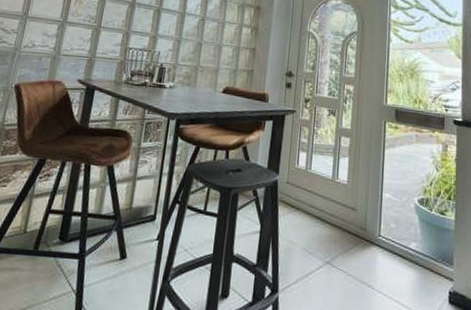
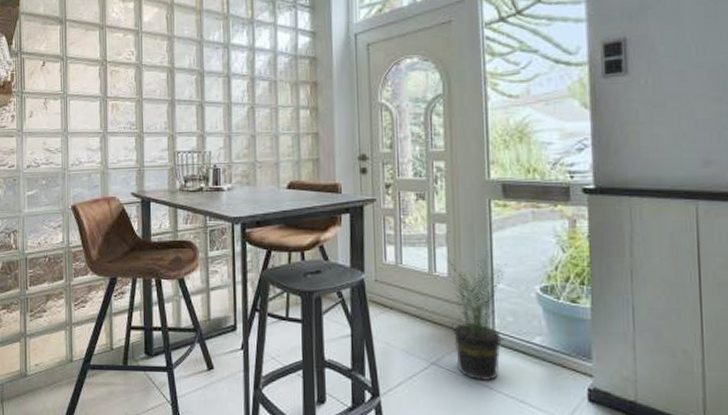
potted plant: none [345,164,394,281] -> present [443,251,507,381]

